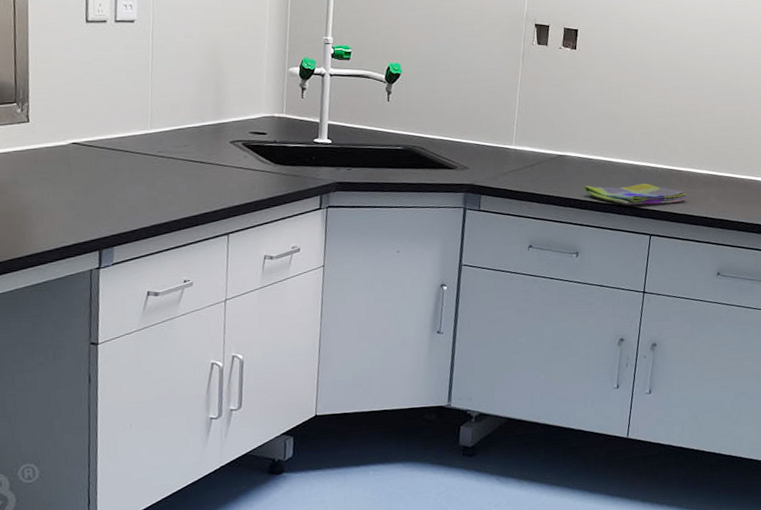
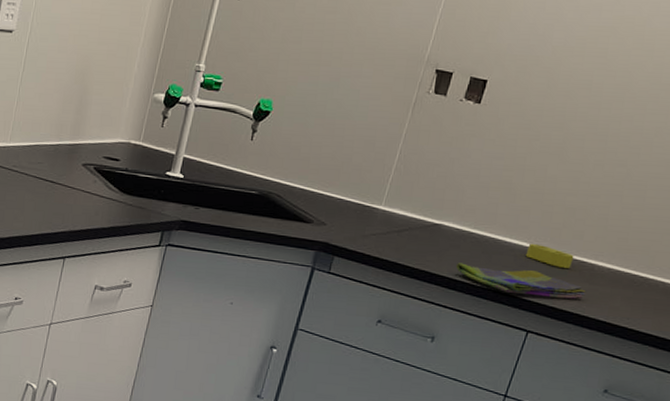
sponge: none [636,161,673,178] -> present [525,243,574,268]

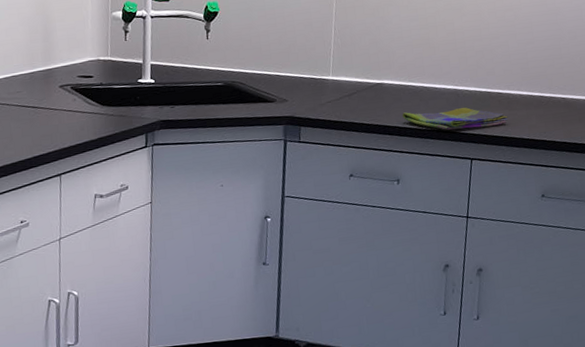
sponge: present [525,243,574,268] -> none [454,85,492,101]

